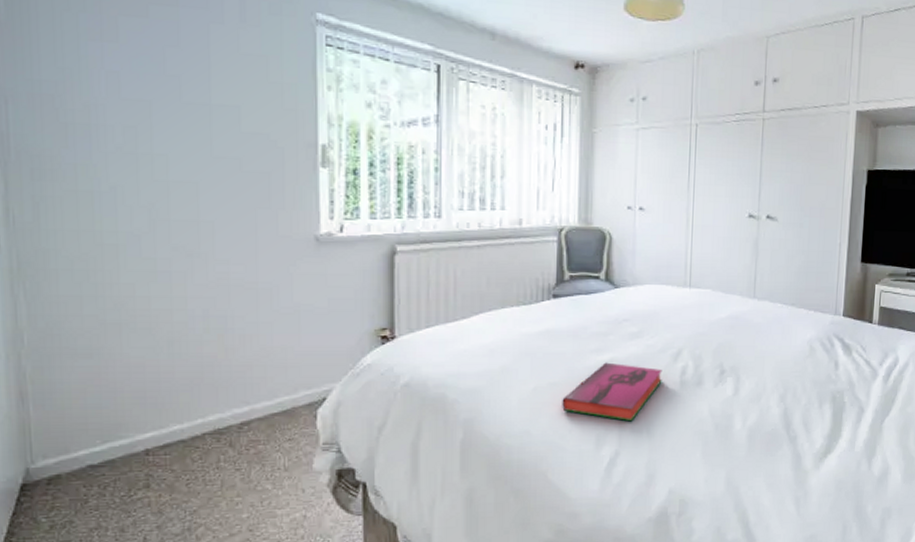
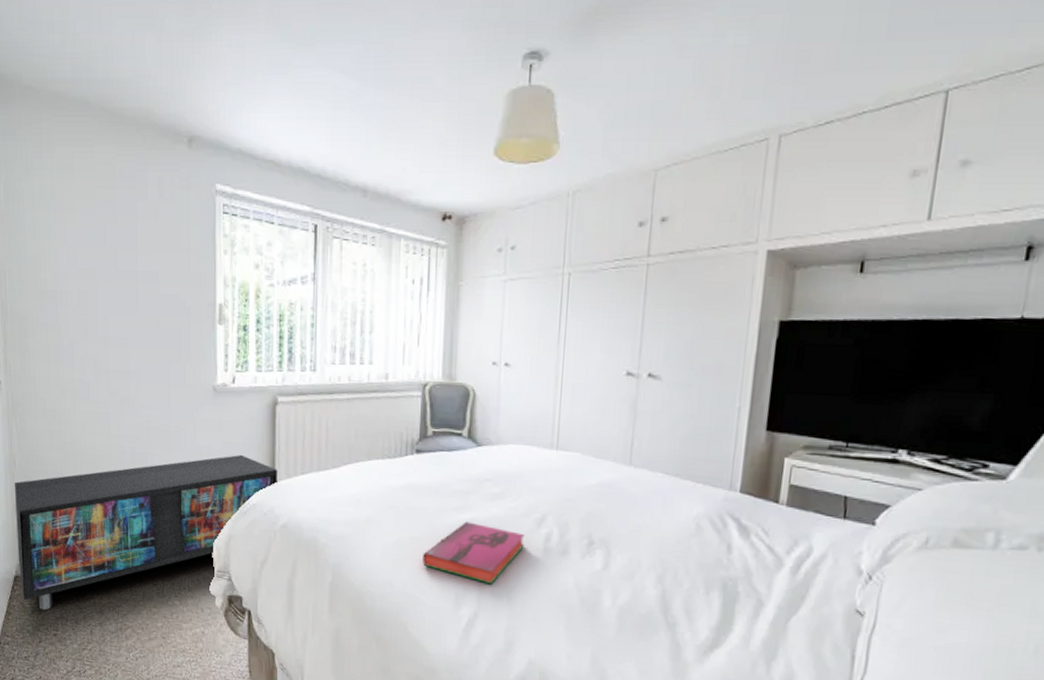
storage cabinet: none [22,310,397,522] -> present [15,454,277,610]

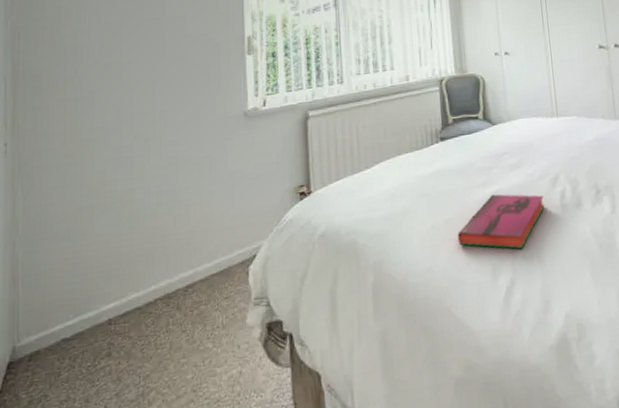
storage cabinet: present [15,454,277,610] -> none [14,172,313,397]

